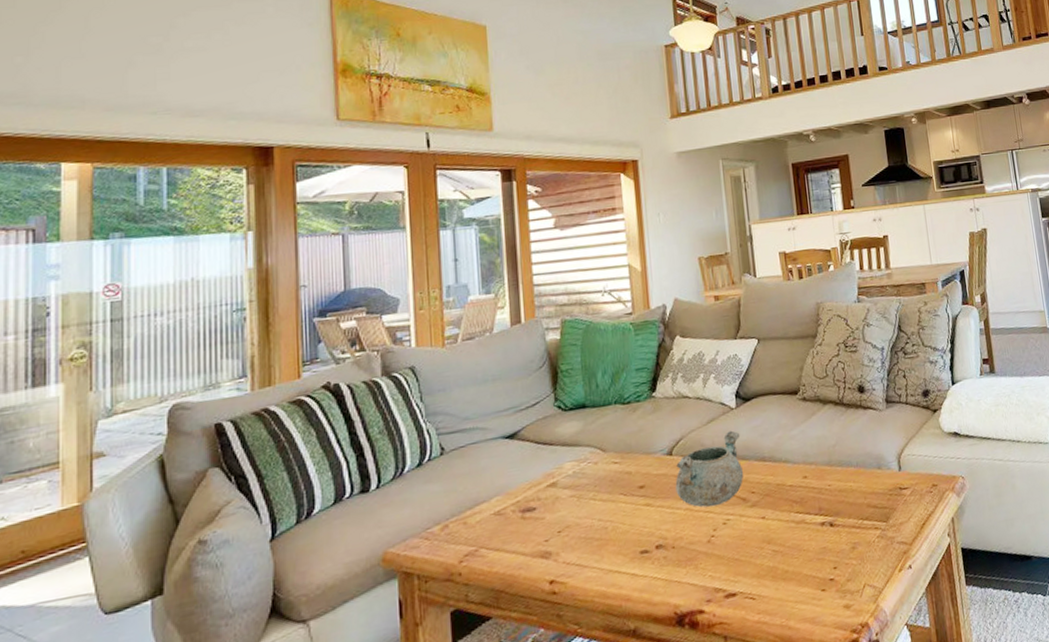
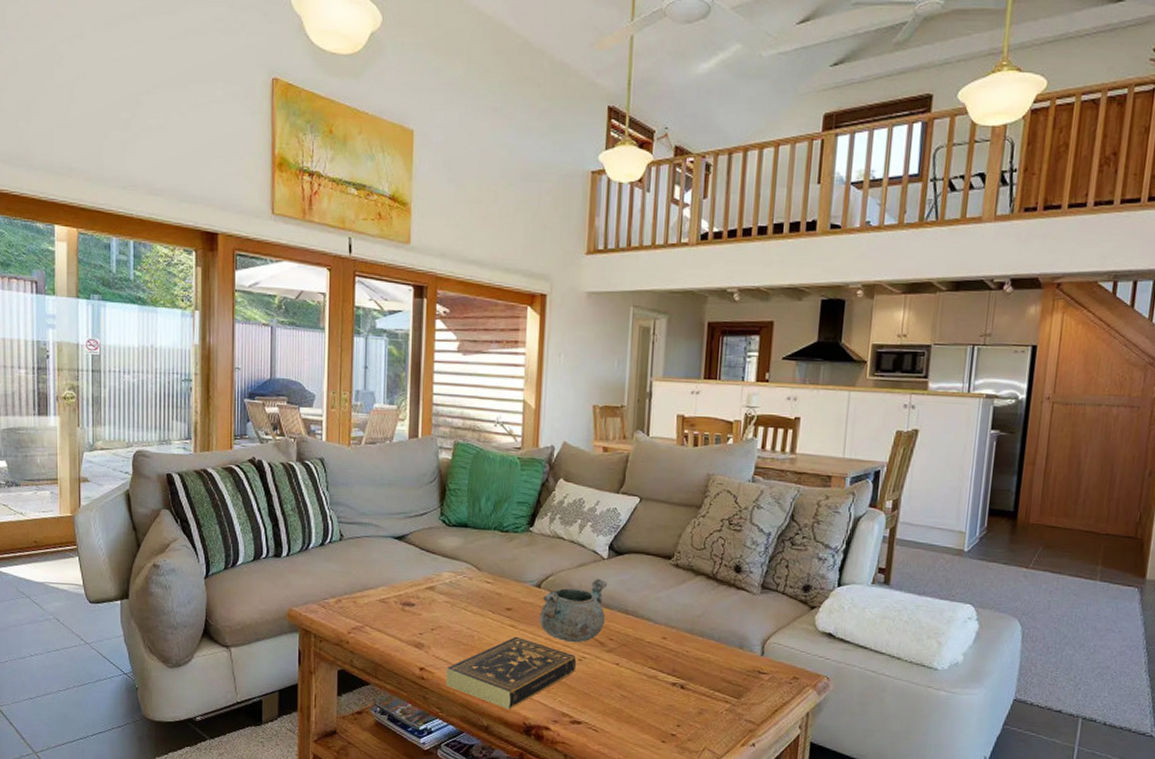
book: none [580,515,721,603] -> present [445,636,576,710]

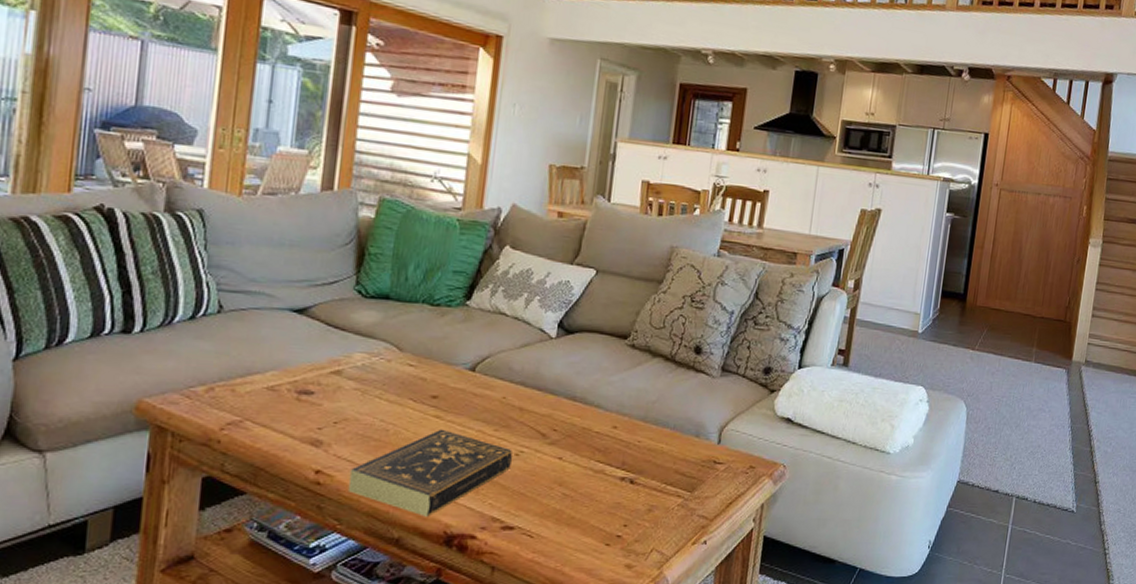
decorative bowl: present [539,578,608,643] -> none [471,360,555,435]

